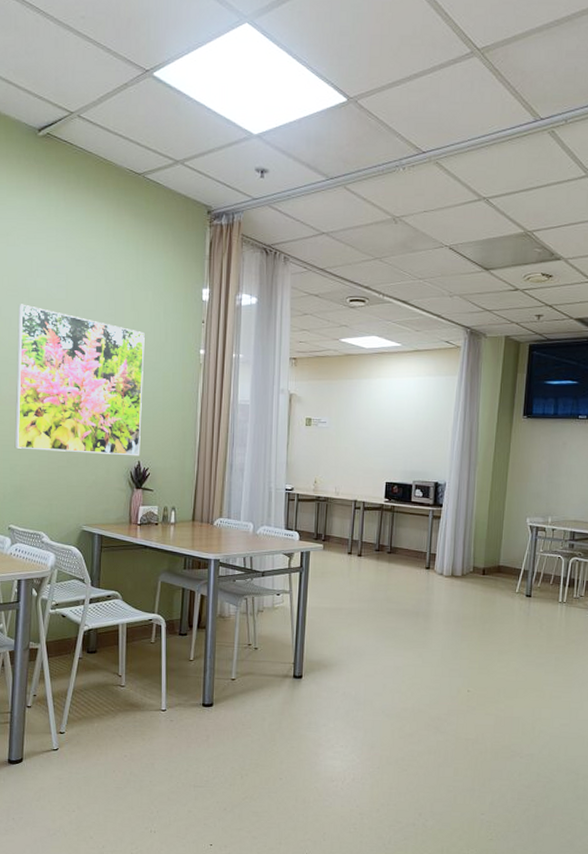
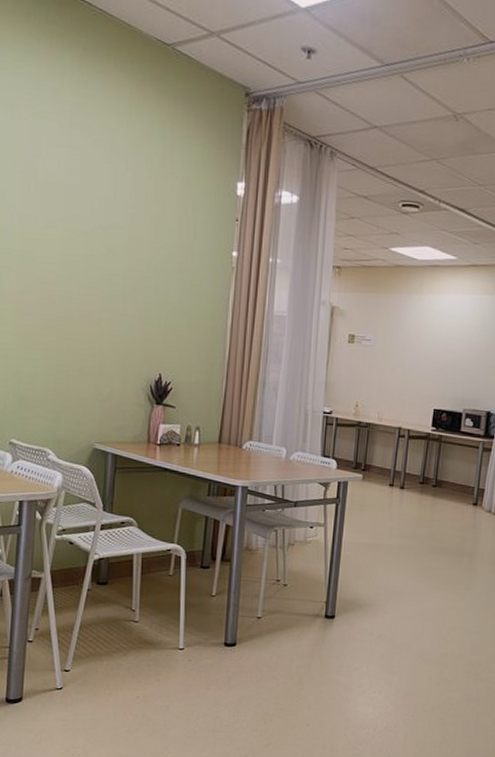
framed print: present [14,304,145,456] -> none [17,187,170,369]

